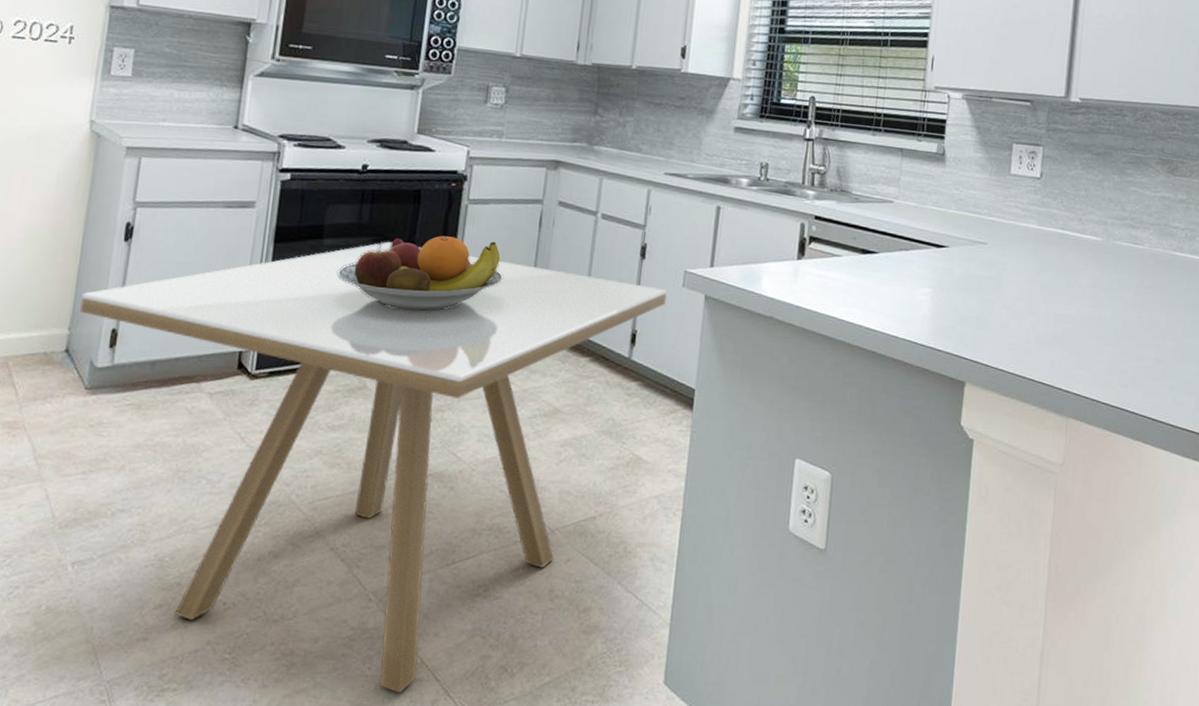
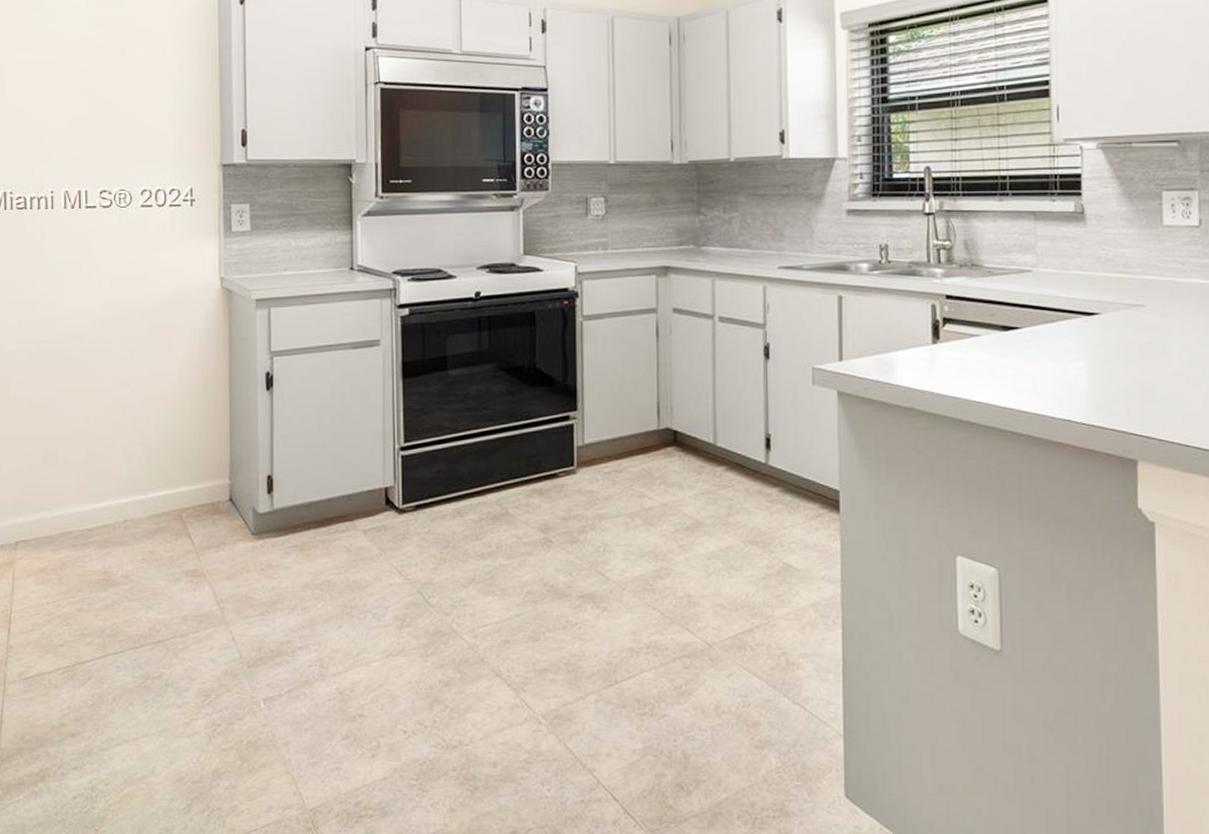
dining table: present [80,241,668,694] -> none [236,366,798,814]
fruit bowl: present [338,236,503,311] -> none [467,355,627,433]

